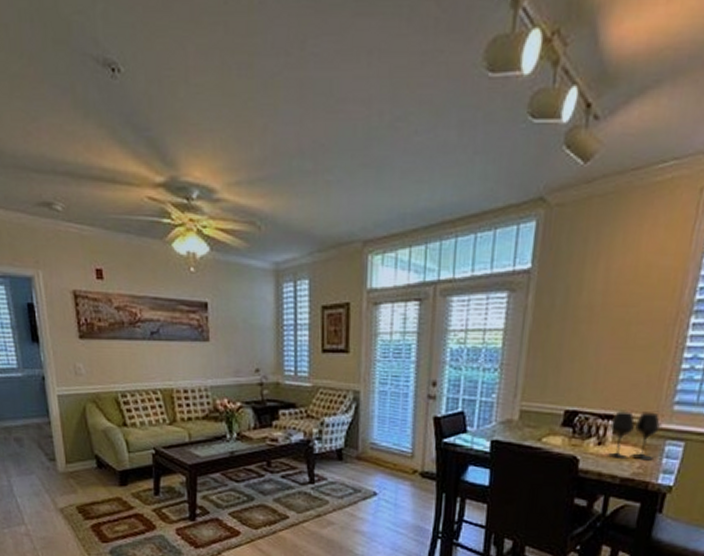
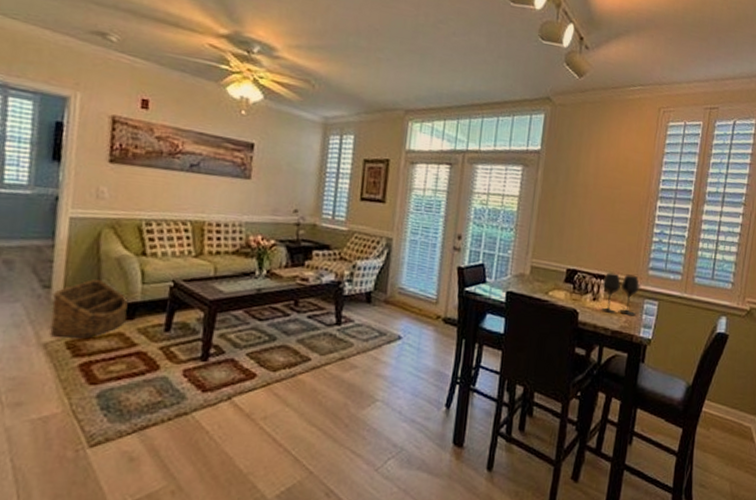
basket: none [58,451,122,503] -> present [50,279,128,338]

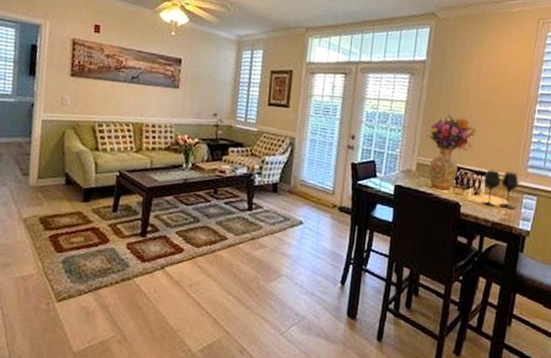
basket: present [50,279,128,338] -> none [28,169,85,216]
flower arrangement: none [541,209,596,297] -> present [426,112,478,191]

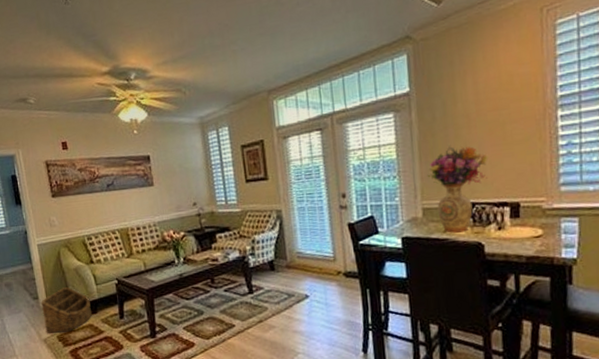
basket: none [28,169,85,216] -> present [40,287,92,333]
wine glass: present [480,169,519,210] -> none [506,195,552,241]

